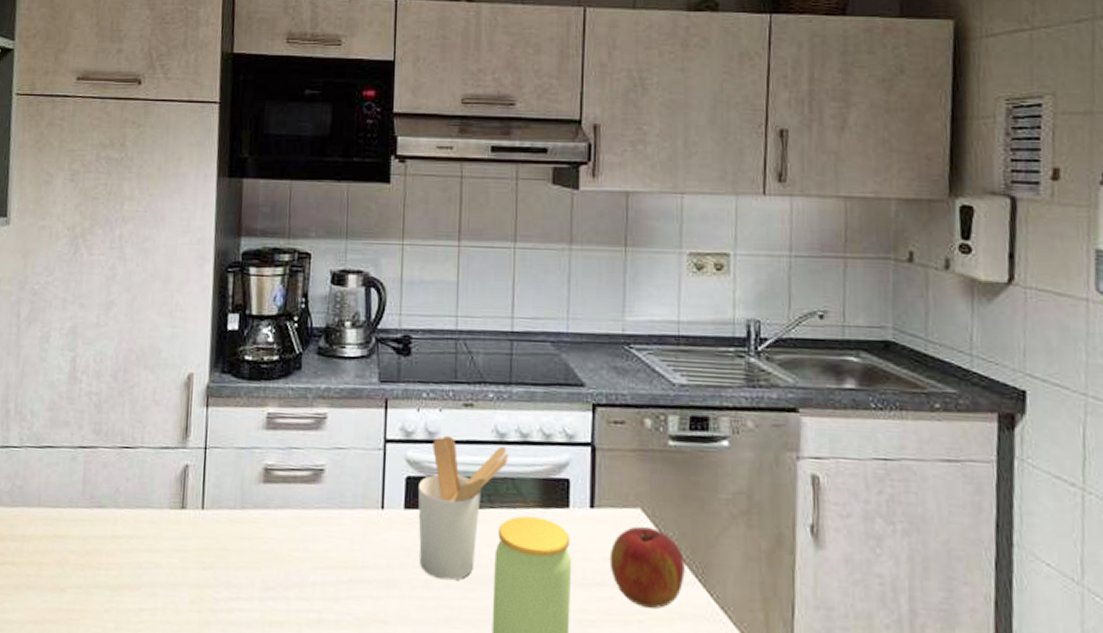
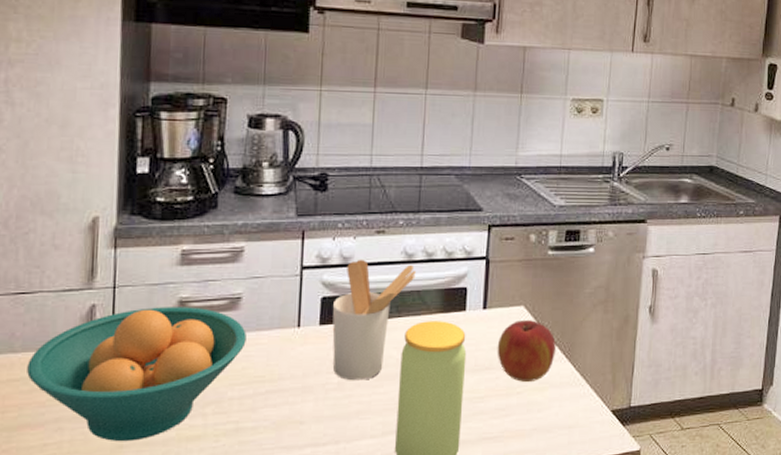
fruit bowl: none [128,472,329,619] -> present [27,307,246,442]

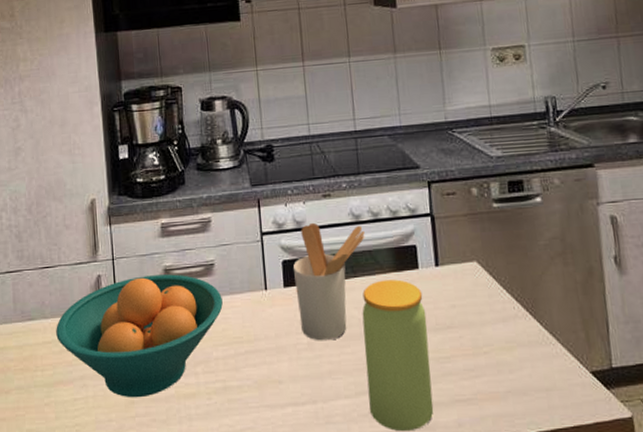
apple: present [497,320,556,383] -> none [455,276,518,342]

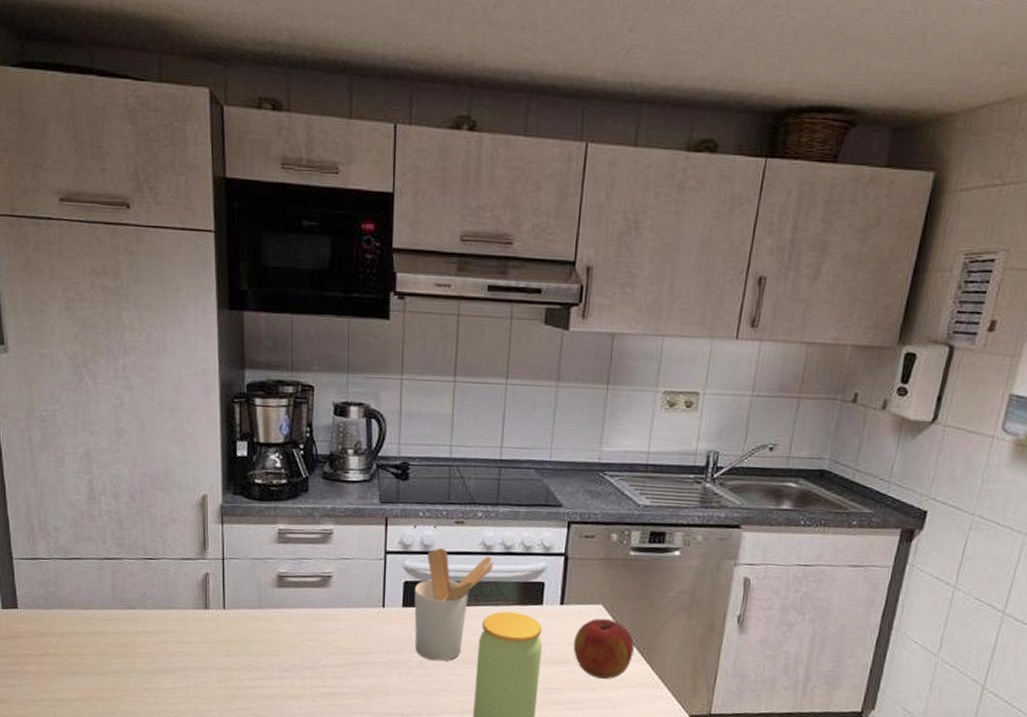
fruit bowl: present [56,274,223,398] -> none [158,579,337,693]
apple: none [455,276,518,342] -> present [573,618,634,680]

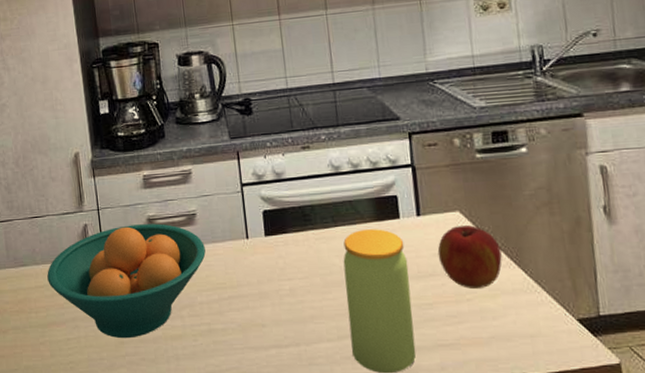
fruit bowl: none [158,579,337,693] -> present [47,223,206,339]
utensil holder: present [414,547,494,662] -> none [273,173,345,288]

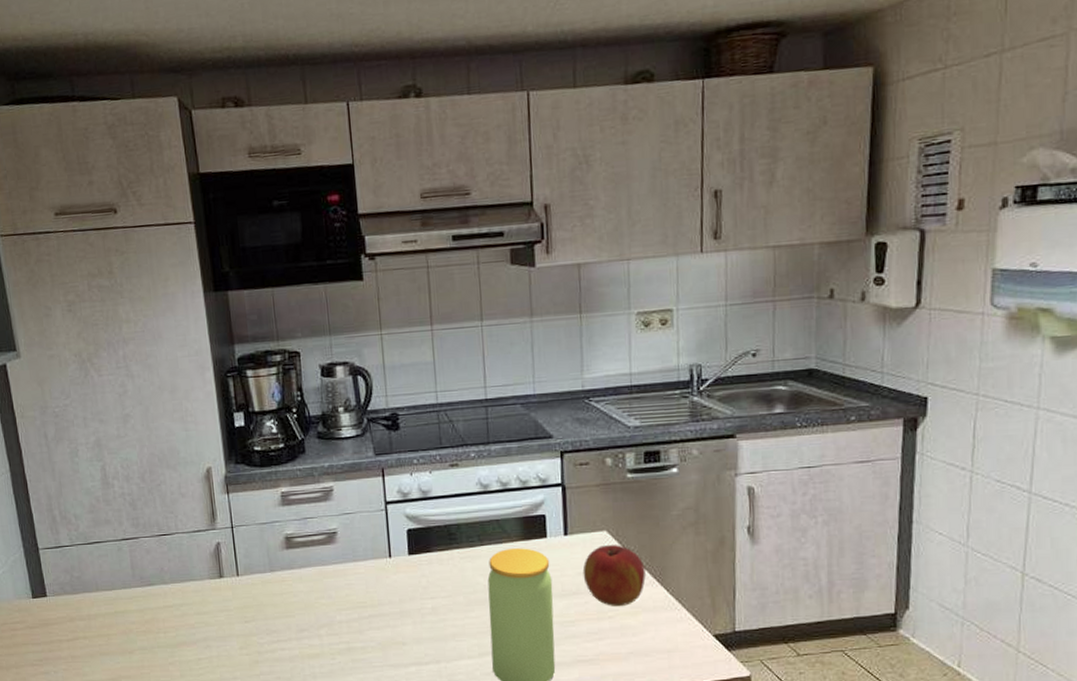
fruit bowl: present [47,223,206,339] -> none [176,542,346,658]

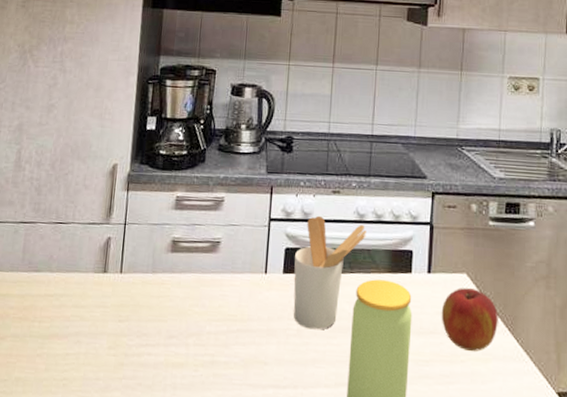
utensil holder: none [417,492,493,606] -> present [293,215,366,330]

